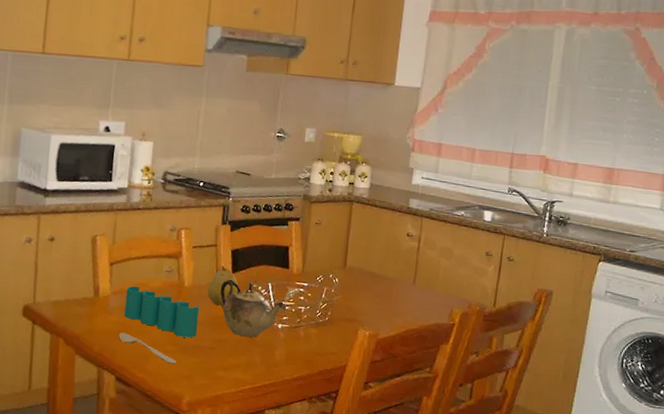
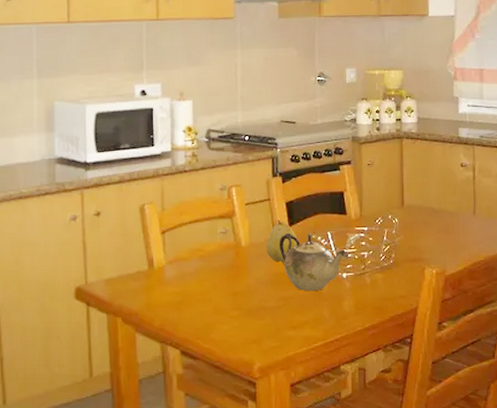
spoon: present [118,332,177,365] -> none [179,303,242,330]
pen holder: present [124,285,199,338] -> none [182,252,260,300]

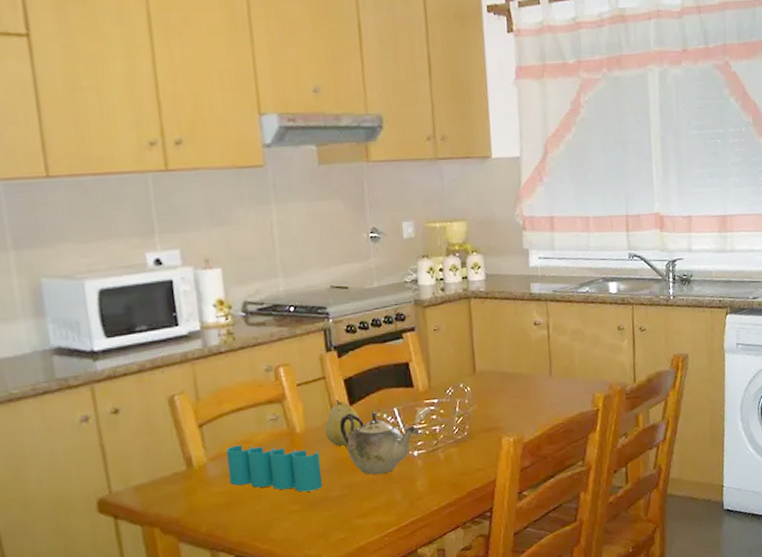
pen holder: none [182,252,260,300] -> present [226,445,322,492]

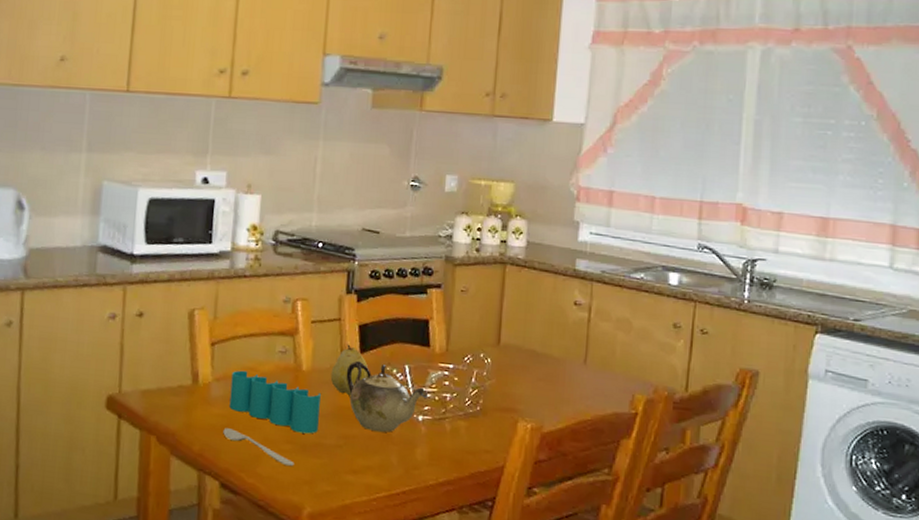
spoon: none [228,503,305,525] -> present [223,428,294,467]

